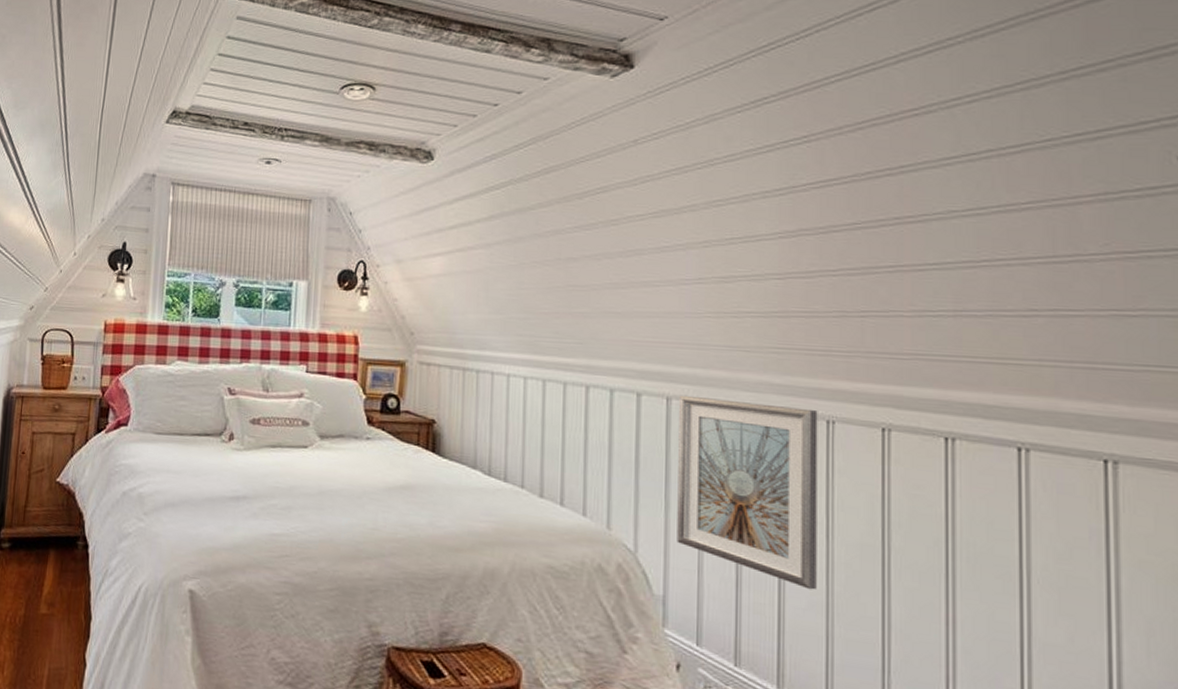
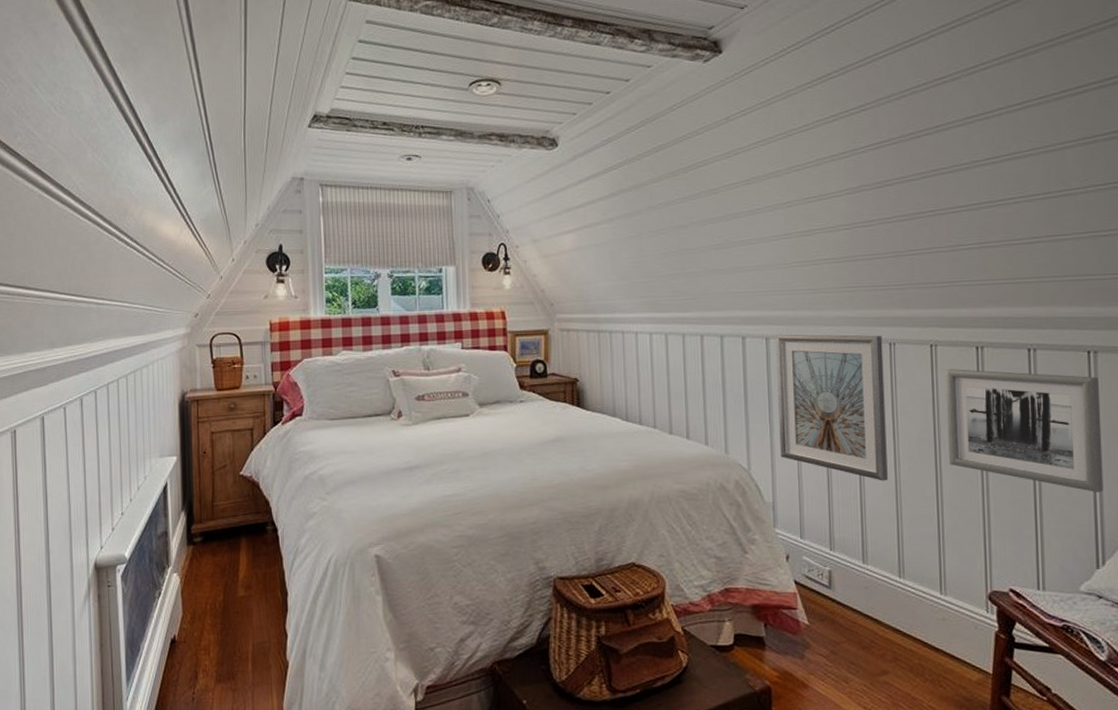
wall art: none [900,461,1123,646] -> present [945,369,1104,492]

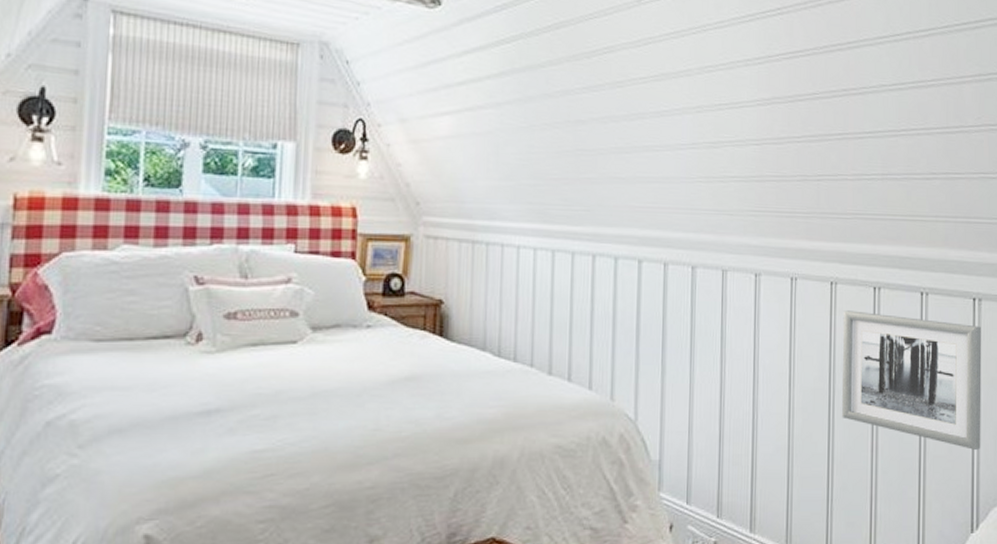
picture frame: present [776,334,888,481] -> none [671,260,785,436]

